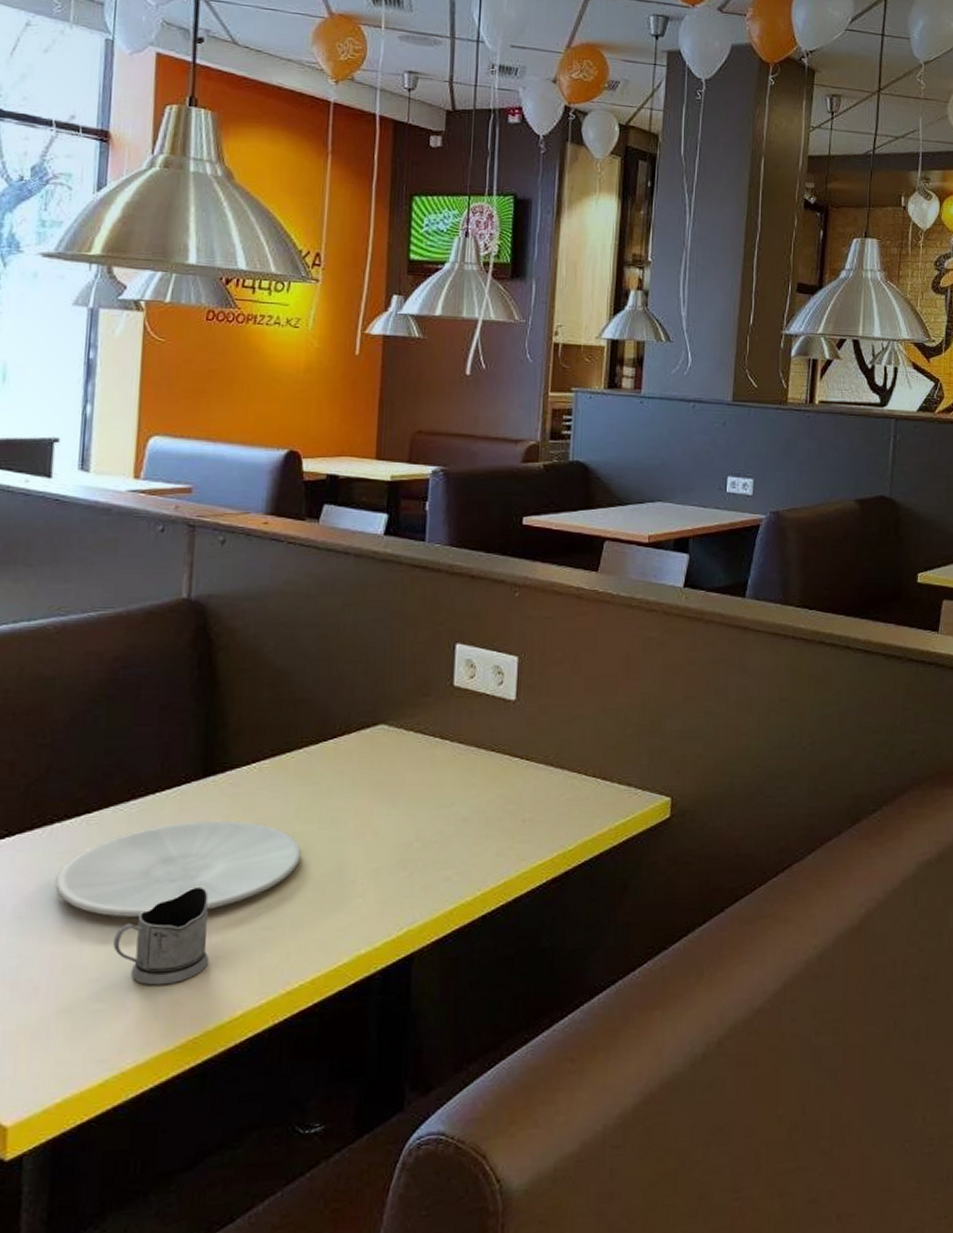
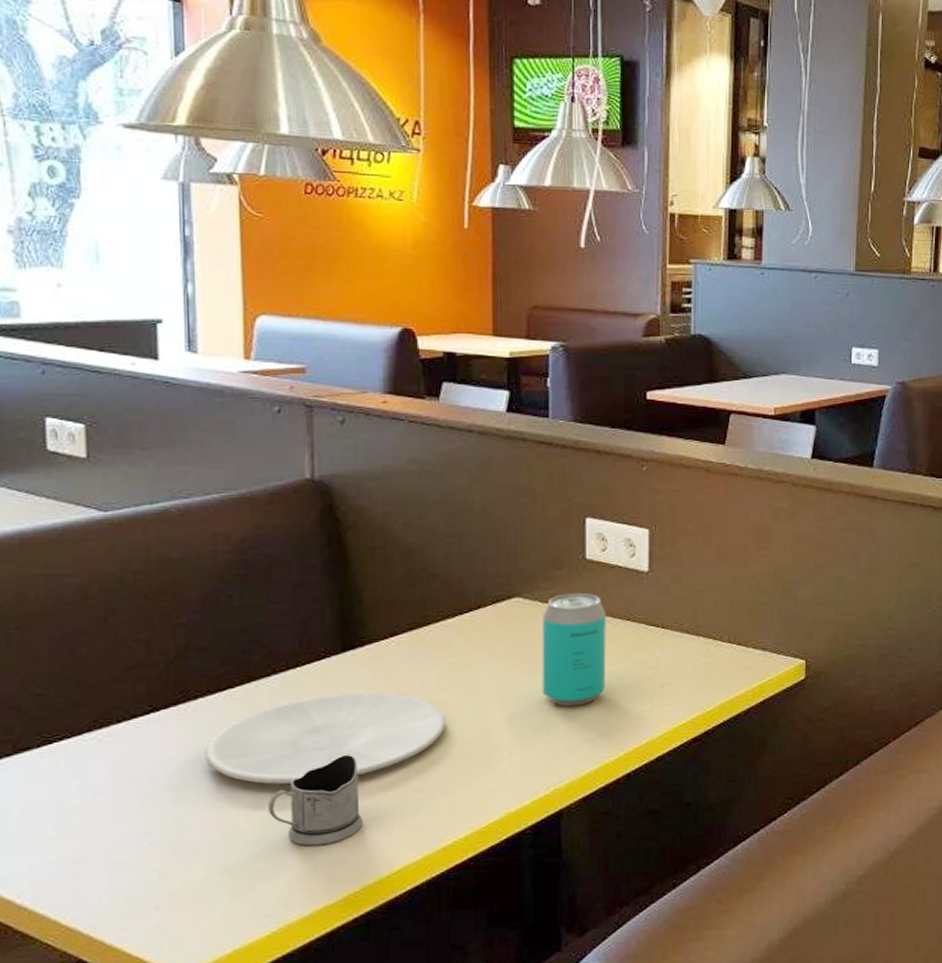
beverage can: none [401,721,471,842] -> present [541,592,606,707]

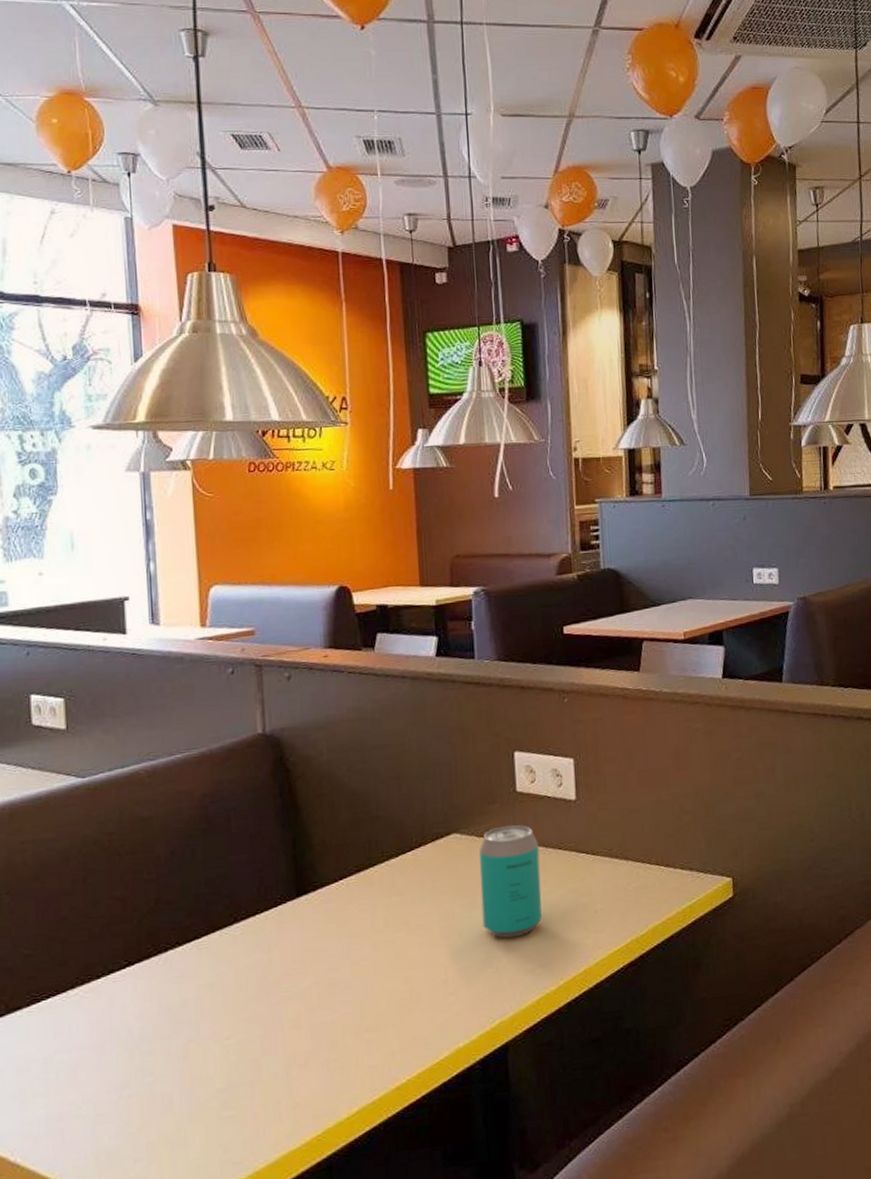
plate: present [205,692,446,785] -> none [176,934,395,1032]
tea glass holder: present [268,754,364,846] -> none [234,997,323,1091]

